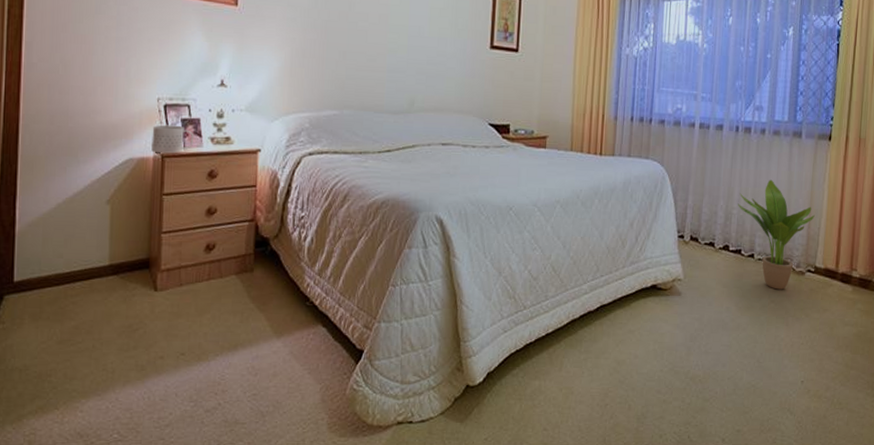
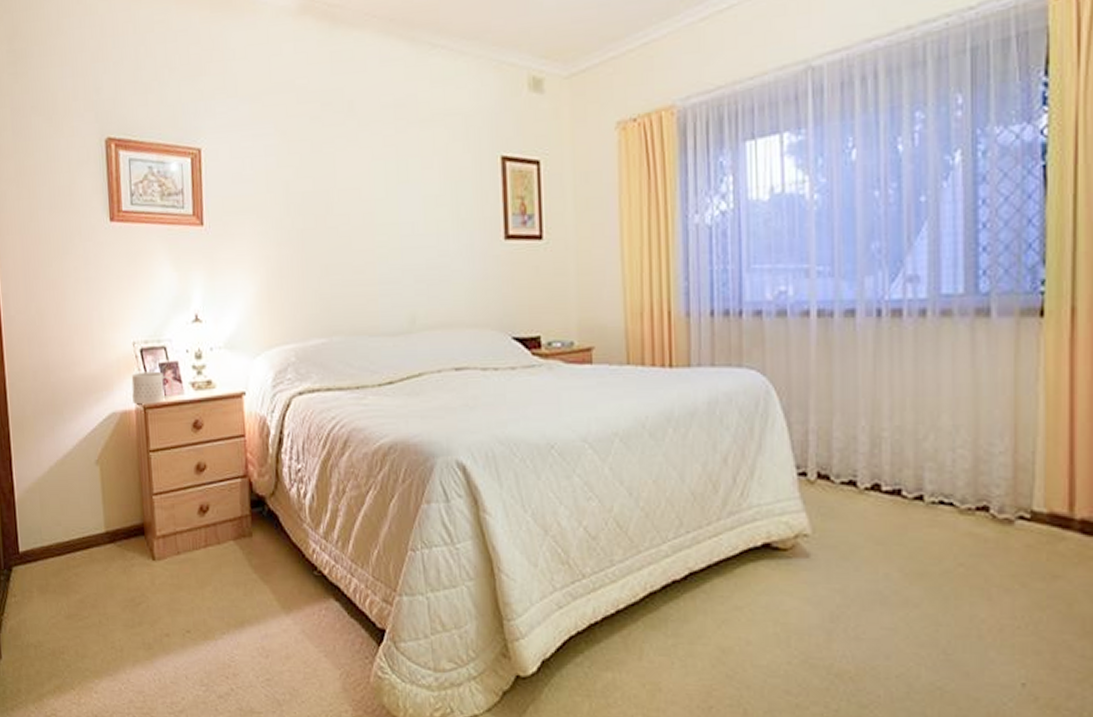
potted plant: present [737,179,815,290] -> none [888,383,1024,547]

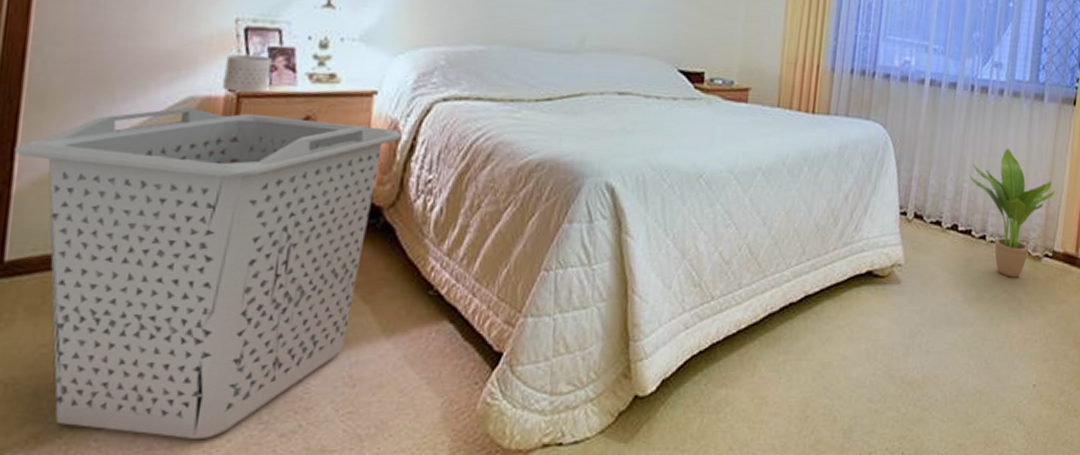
laundry basket: none [12,421,270,696] -> present [15,107,402,439]
potted plant: none [888,383,1024,547] -> present [969,148,1055,278]

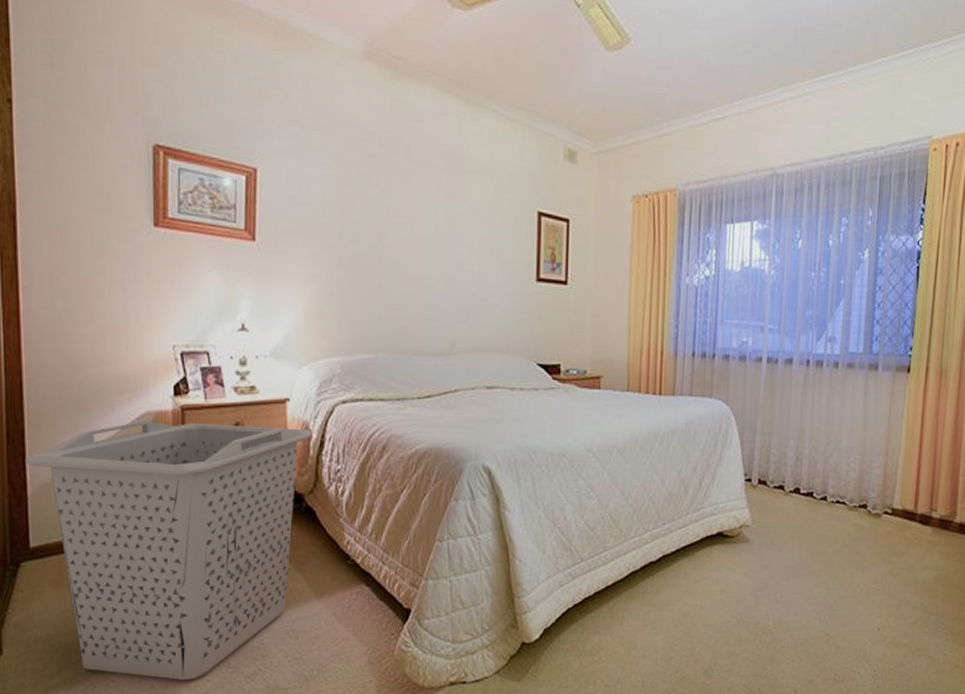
mug: present [222,53,286,93] -> none [169,374,216,406]
potted plant: present [969,148,1055,278] -> none [808,416,892,533]

